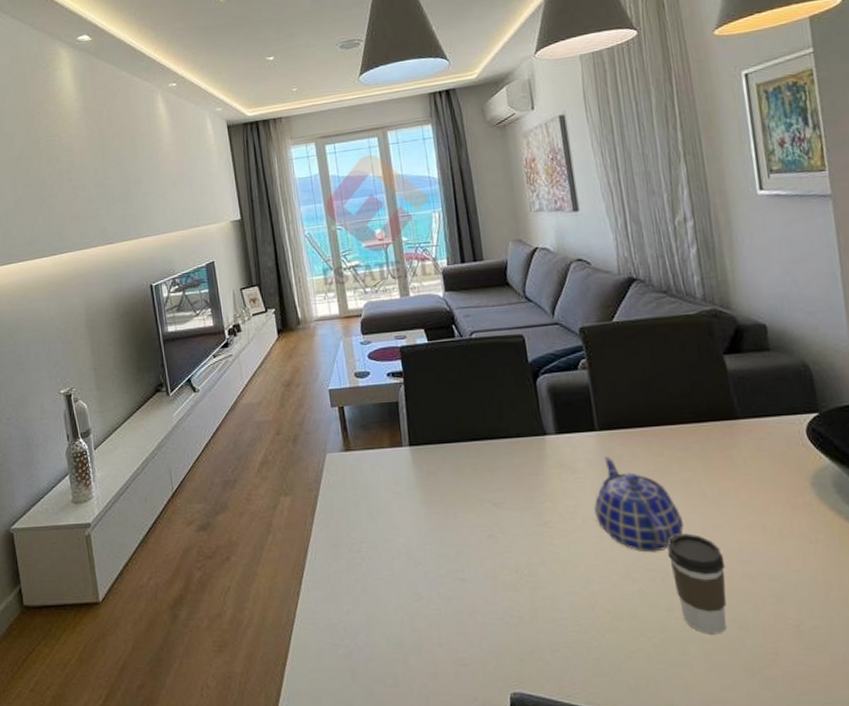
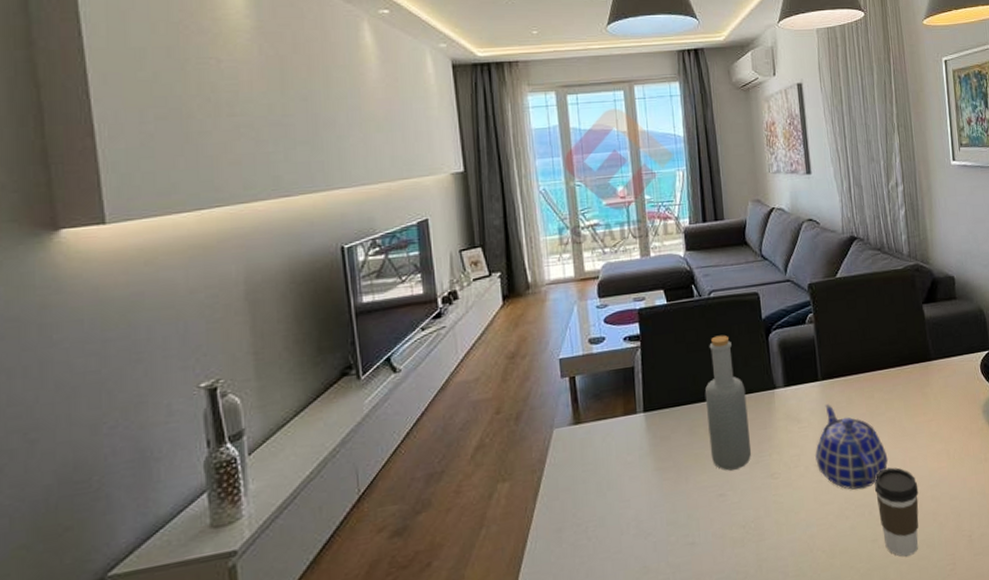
bottle: none [469,376,522,513] -> present [704,335,752,471]

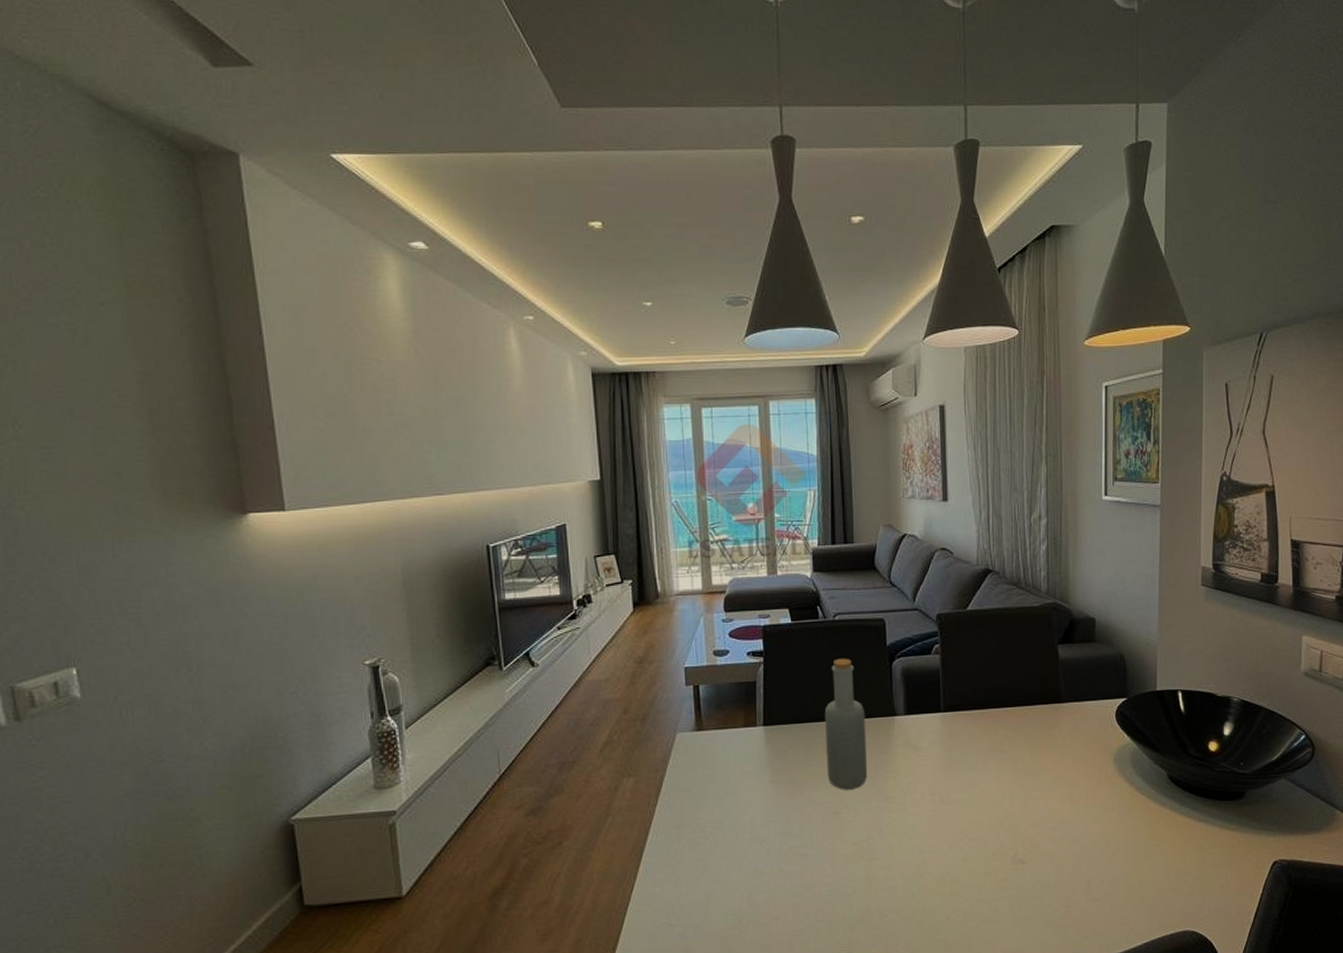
teapot: present [815,404,889,490] -> none [932,736,1008,823]
coffee cup: present [874,467,919,557] -> none [992,805,1037,893]

